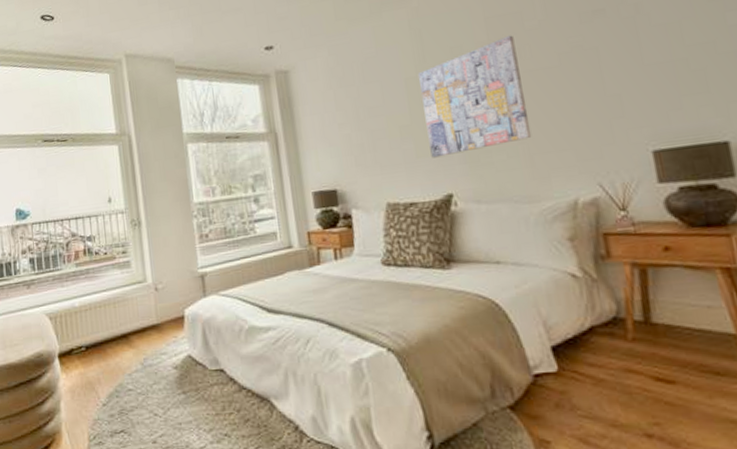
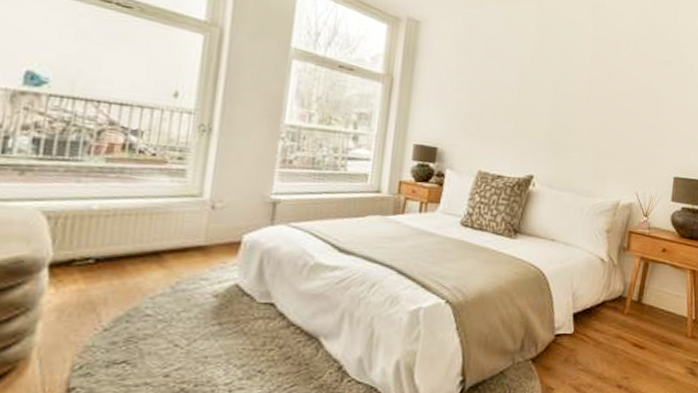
wall art: present [417,35,532,158] -> none [525,57,610,145]

